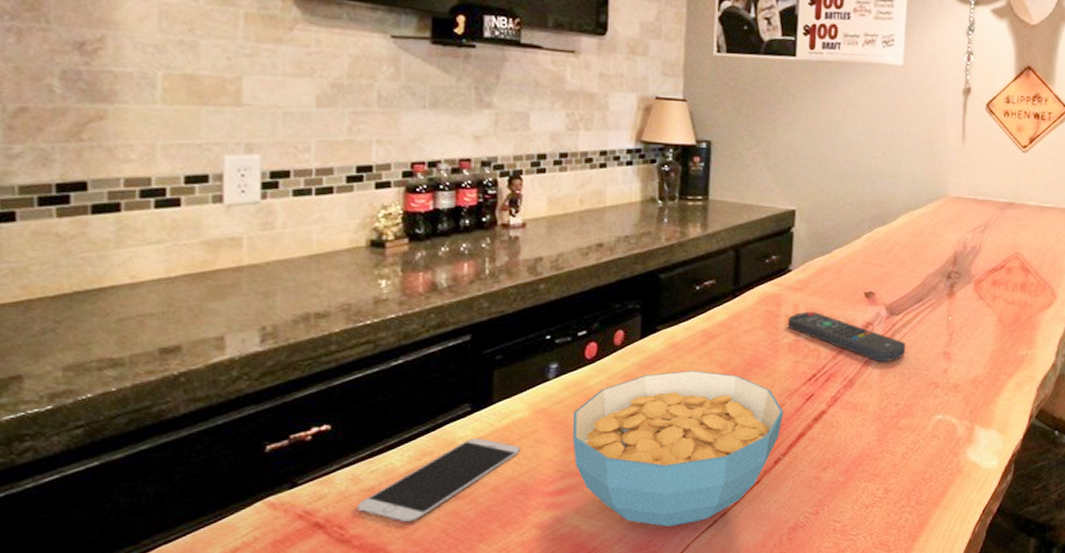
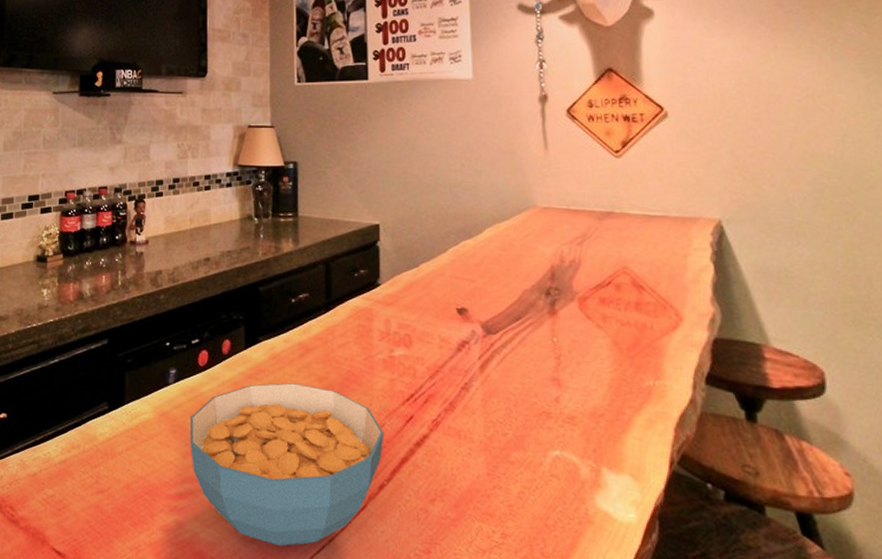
smartphone: present [356,438,520,522] -> none [23,435,147,510]
remote control: present [788,311,905,363] -> none [381,327,508,386]

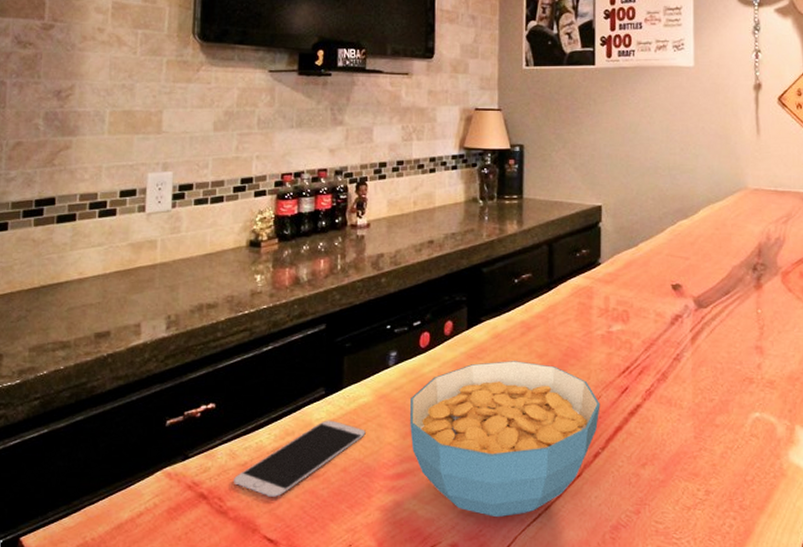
smartphone: none [23,435,147,510] -> present [233,420,366,497]

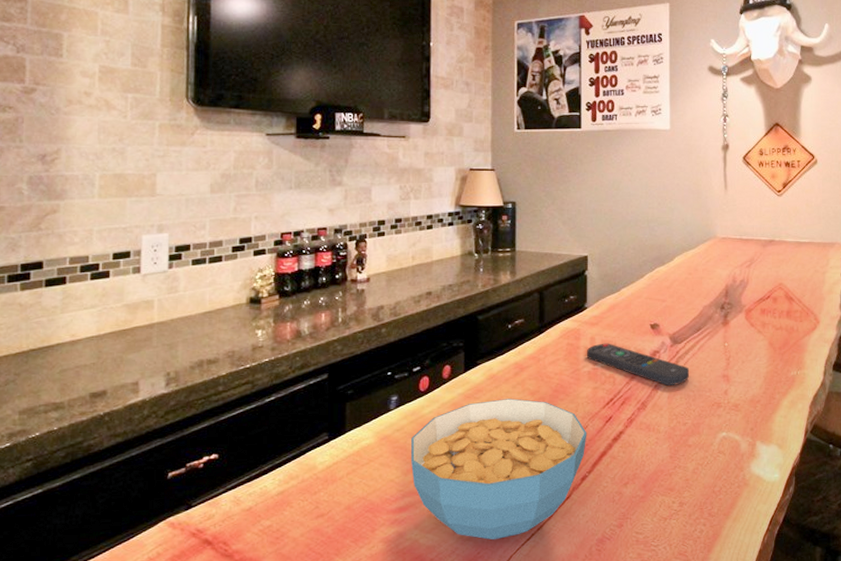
smartphone: present [233,420,366,497] -> none [237,462,368,538]
remote control: none [601,303,716,356] -> present [587,343,689,387]

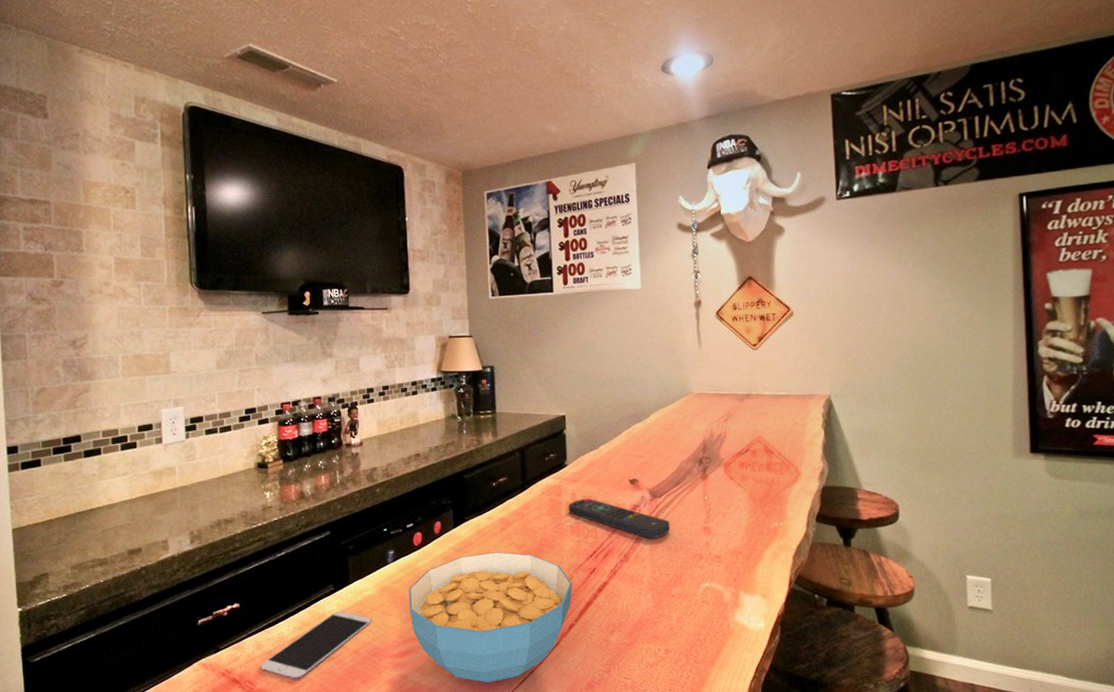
smartphone: none [237,462,368,538] -> present [260,611,372,678]

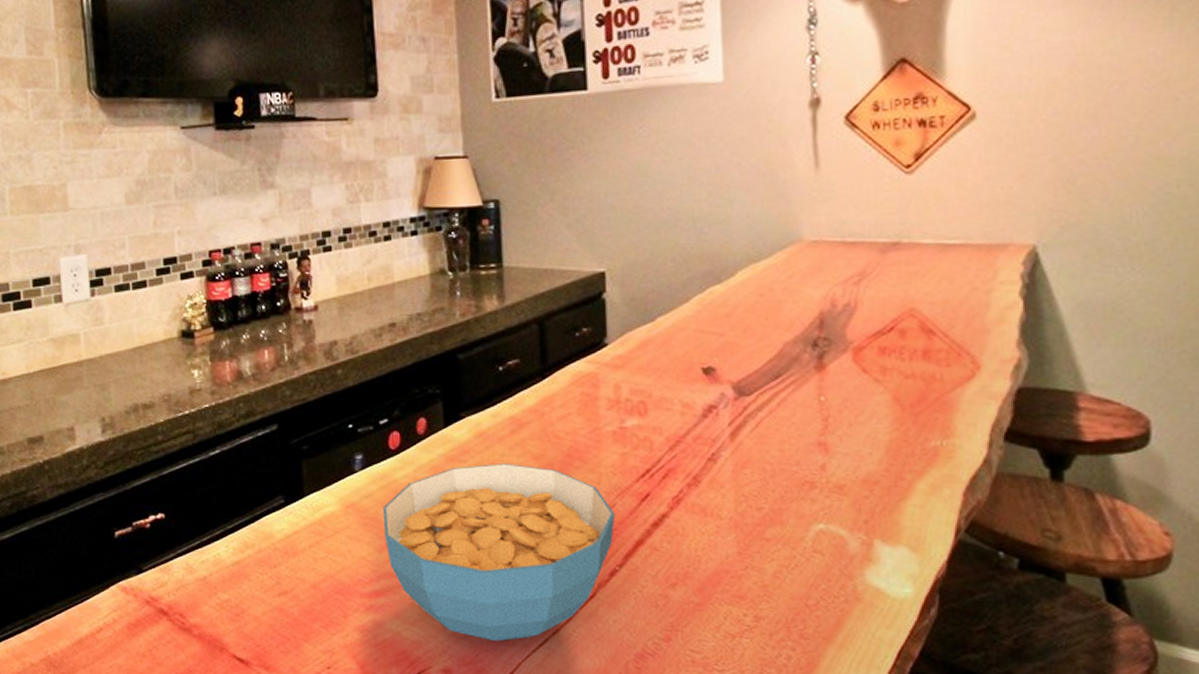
smartphone: present [260,611,372,678] -> none [193,531,335,614]
remote control: present [569,498,670,539] -> none [610,393,764,456]

